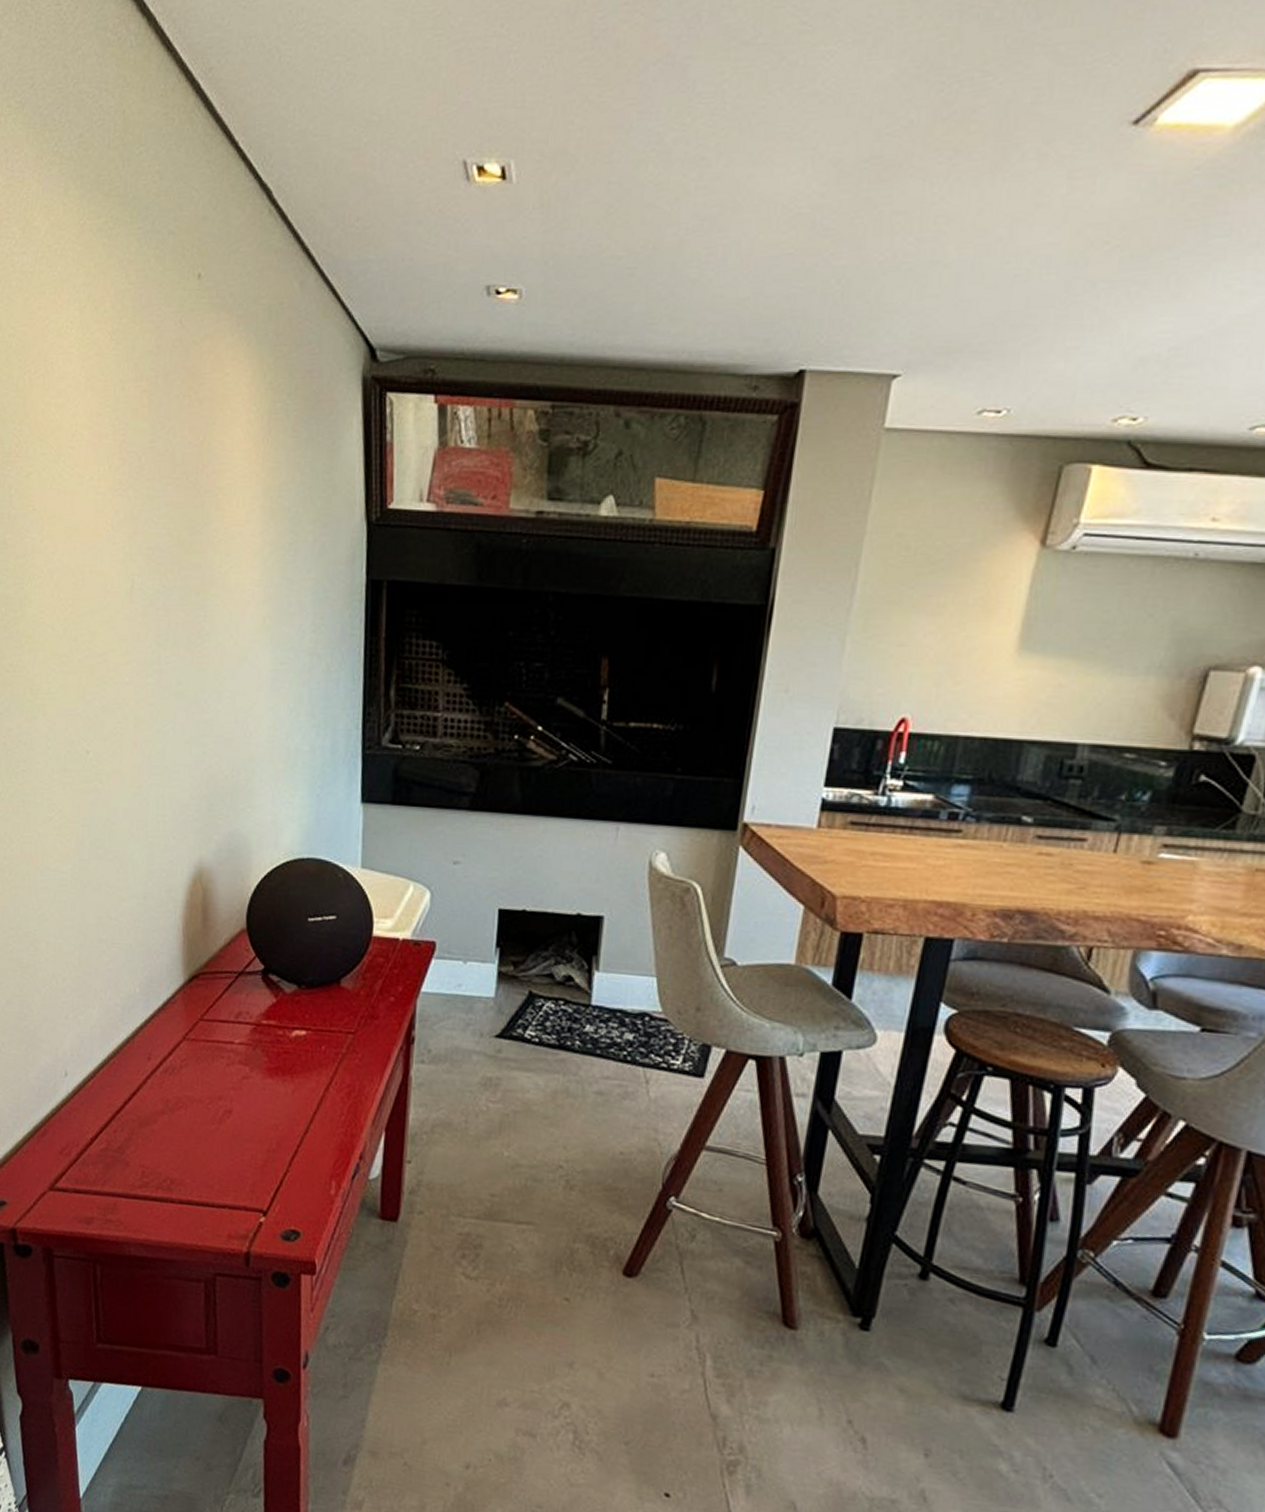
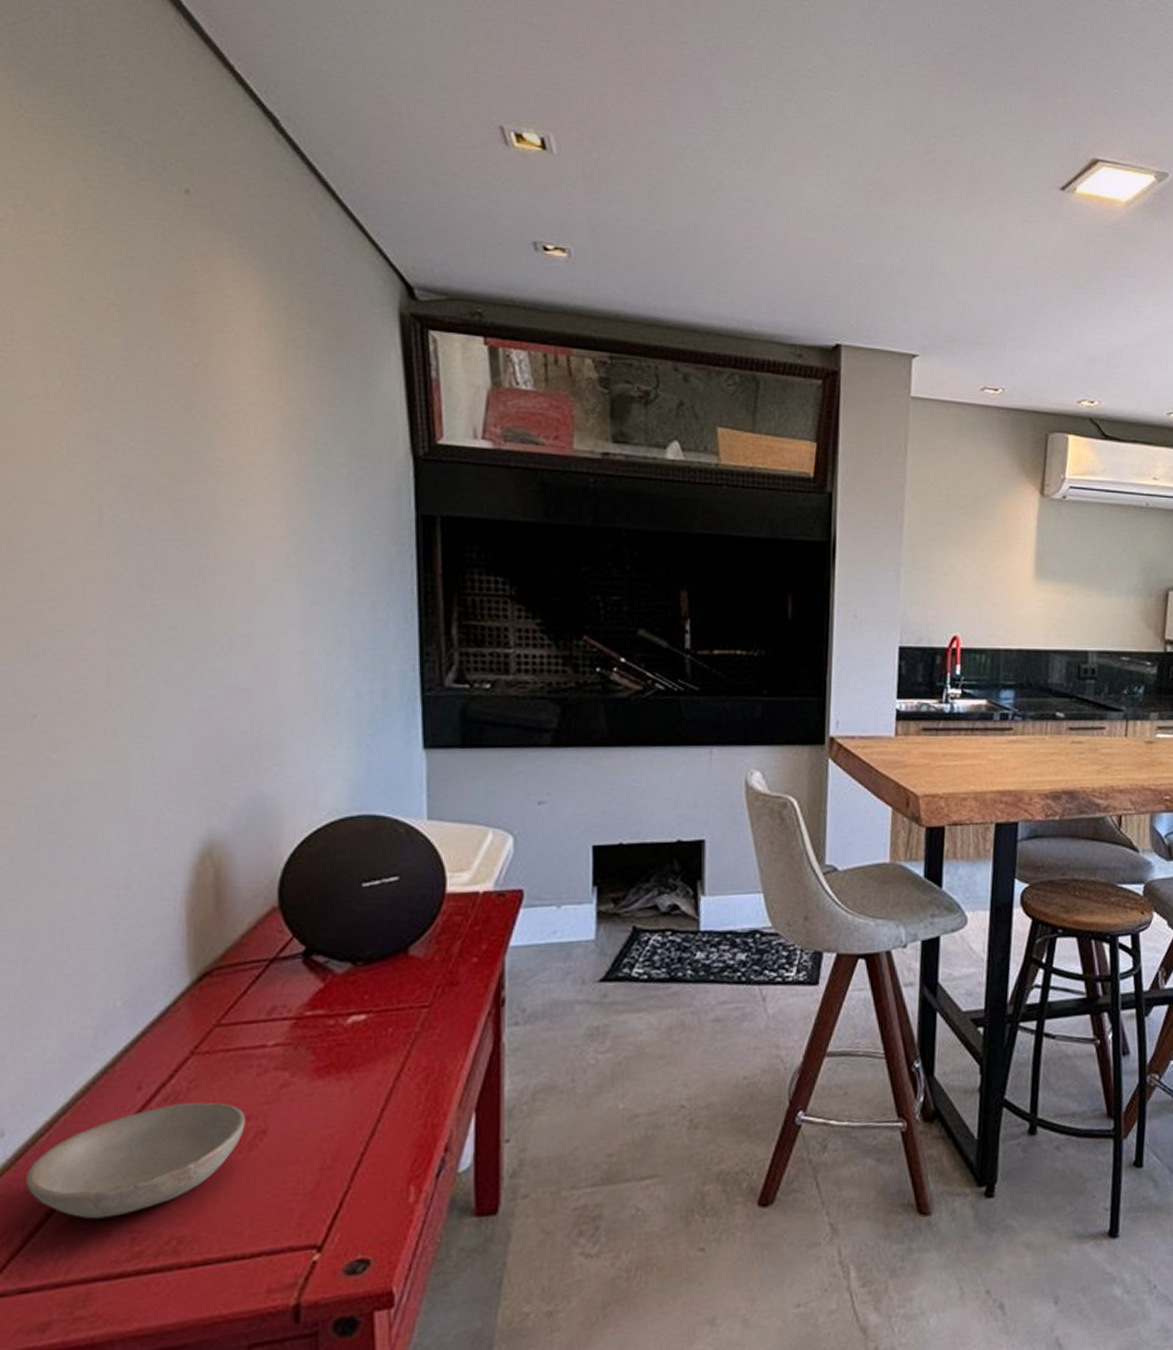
bowl: none [80,1076,218,1153] -> present [26,1102,245,1219]

